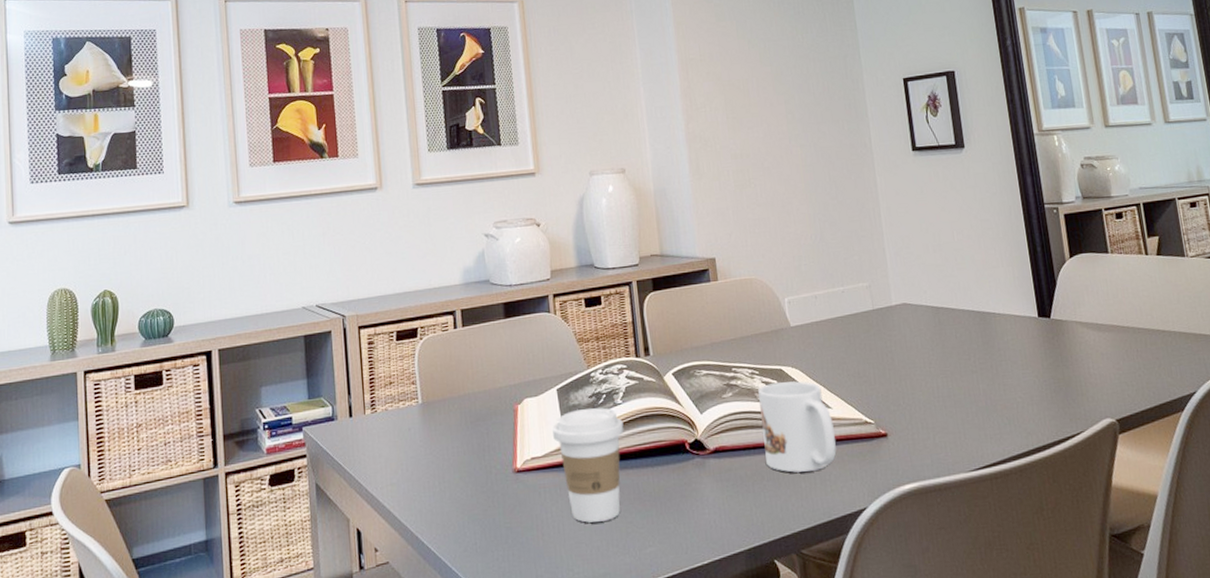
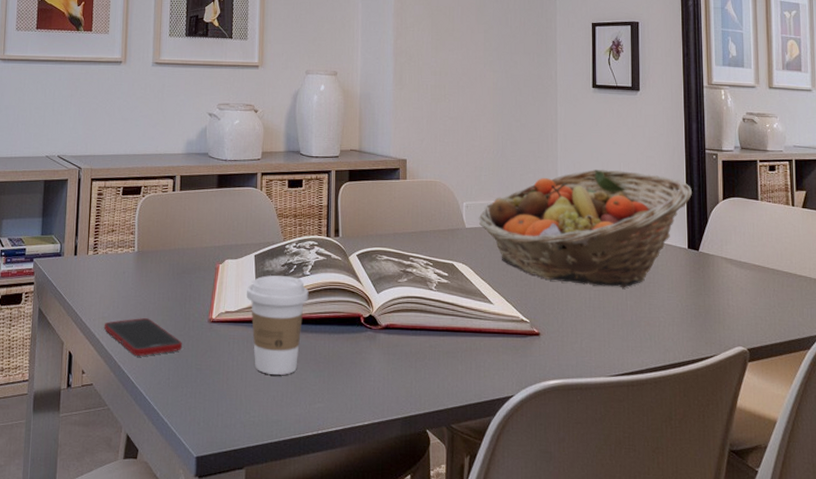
cell phone: none [393,478,487,523] -> present [103,318,183,356]
mug: present [758,381,837,473] -> none [430,275,493,357]
fruit basket: none [803,239,1036,373] -> present [478,170,693,288]

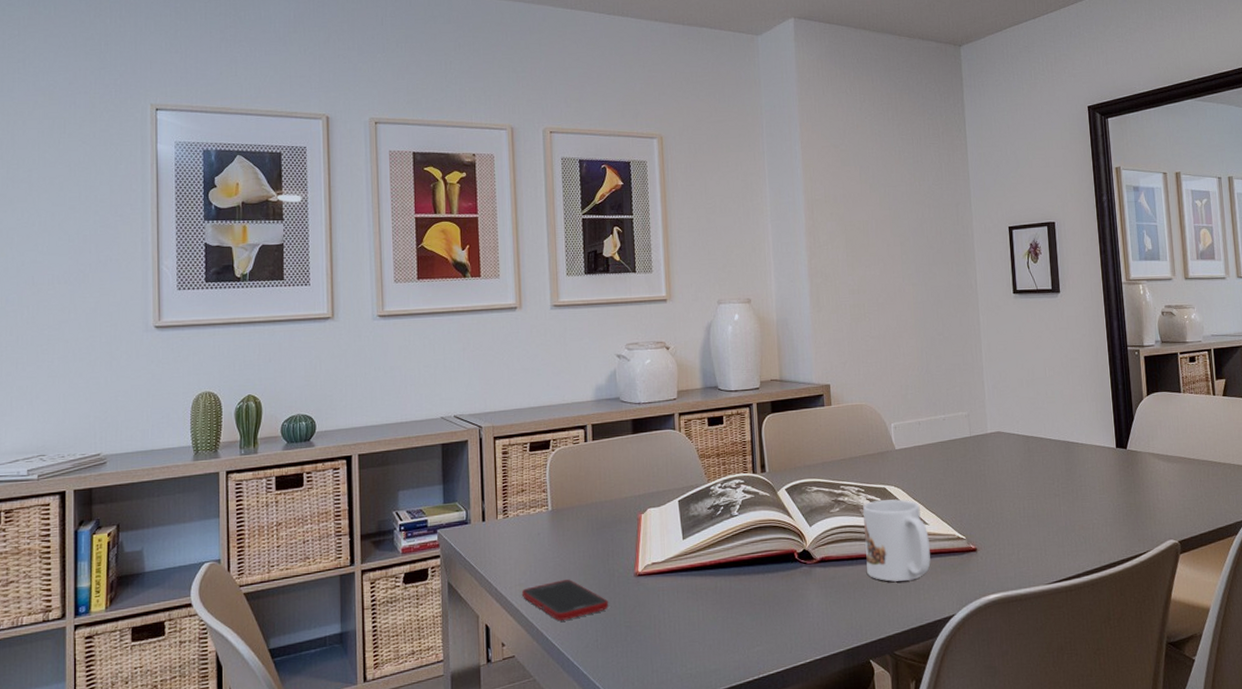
coffee cup: present [247,275,309,375] -> none [673,518,739,623]
mug: none [430,275,493,357] -> present [863,499,931,582]
fruit basket: present [478,170,693,288] -> none [907,376,1118,495]

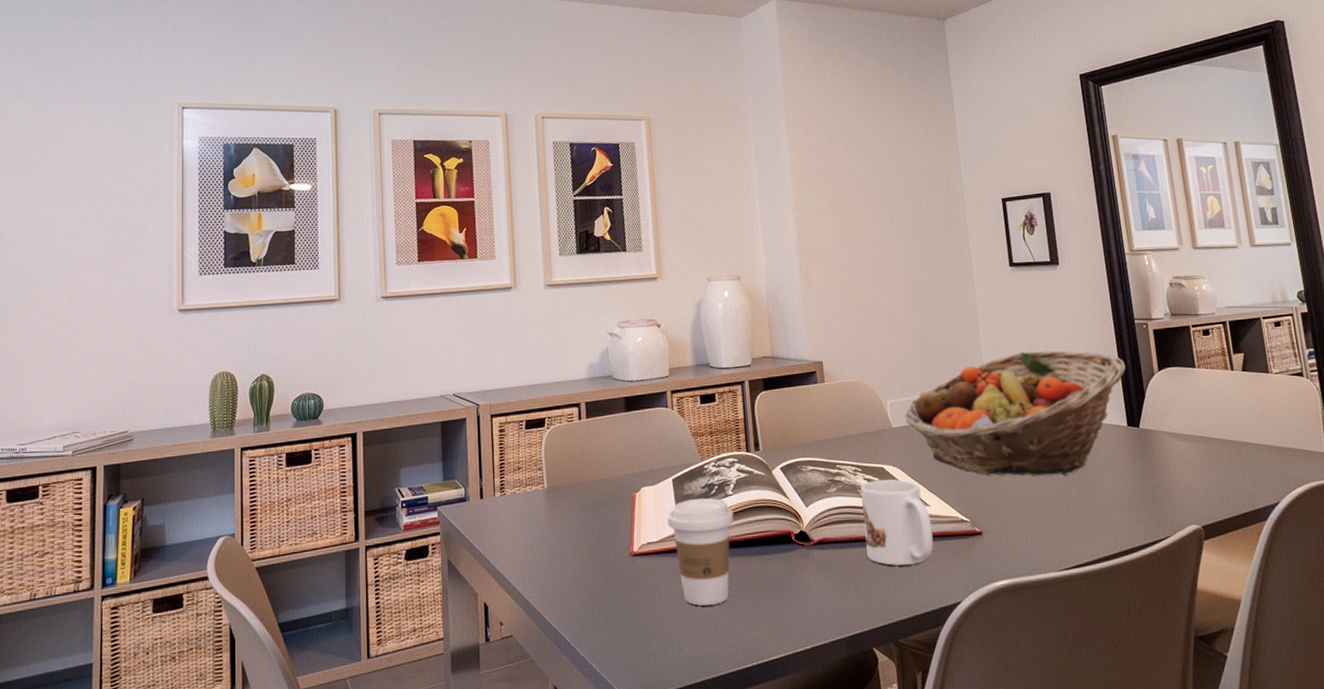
cell phone: present [521,579,609,621] -> none [519,558,605,600]
coffee cup: none [673,518,739,623] -> present [667,498,734,606]
fruit basket: none [907,376,1118,495] -> present [904,351,1126,476]

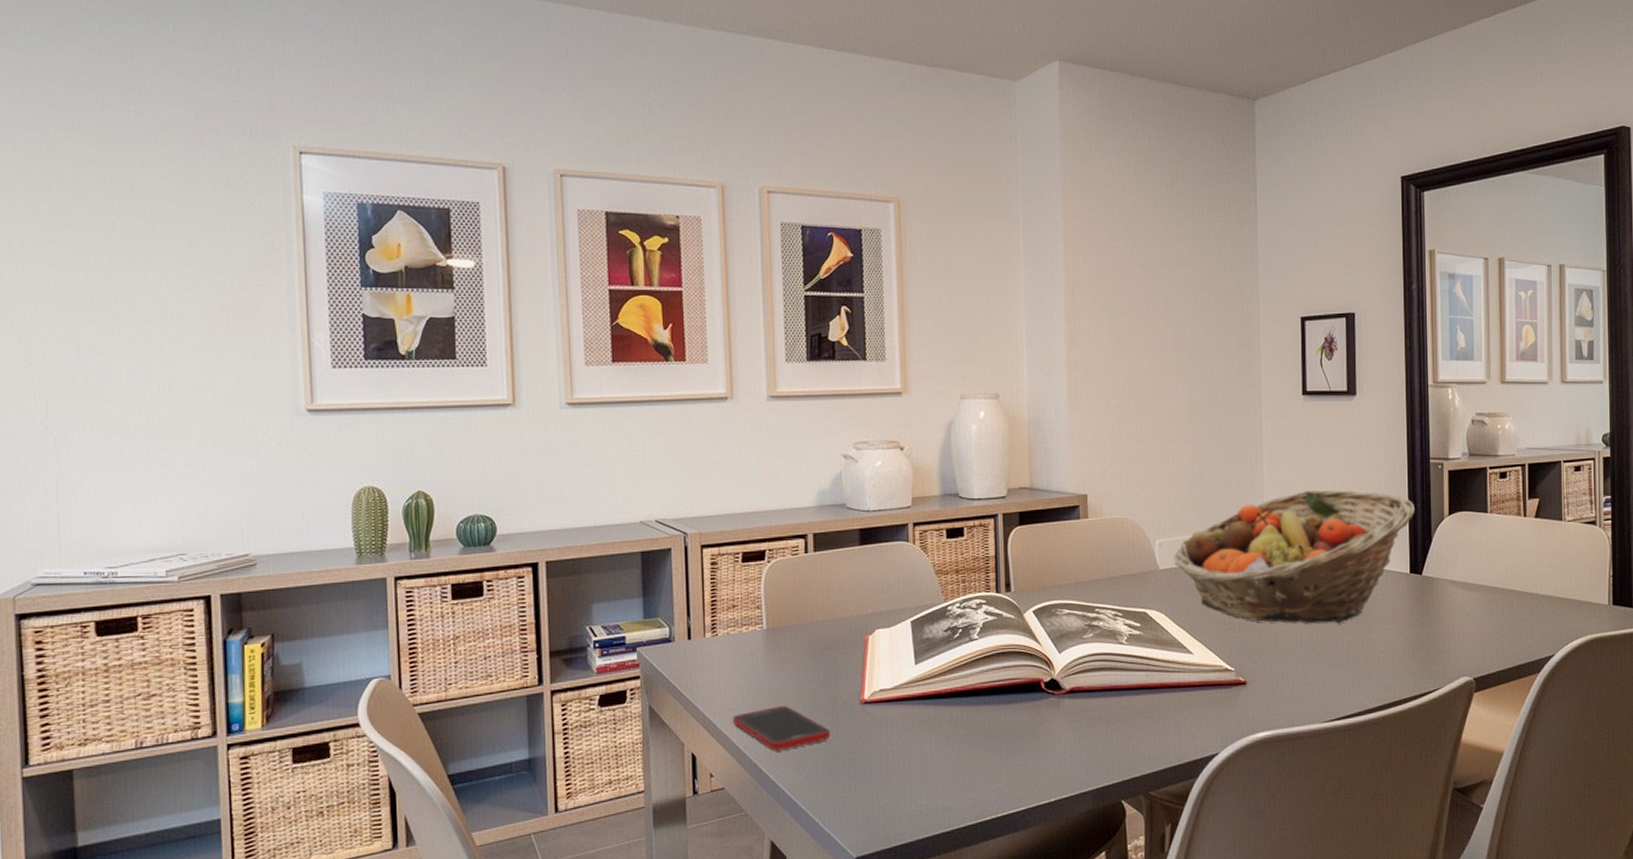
cell phone: none [519,558,605,600] -> present [732,706,831,750]
coffee cup: present [667,498,734,606] -> none [904,642,979,757]
mug: present [861,479,934,566] -> none [1120,625,1194,716]

